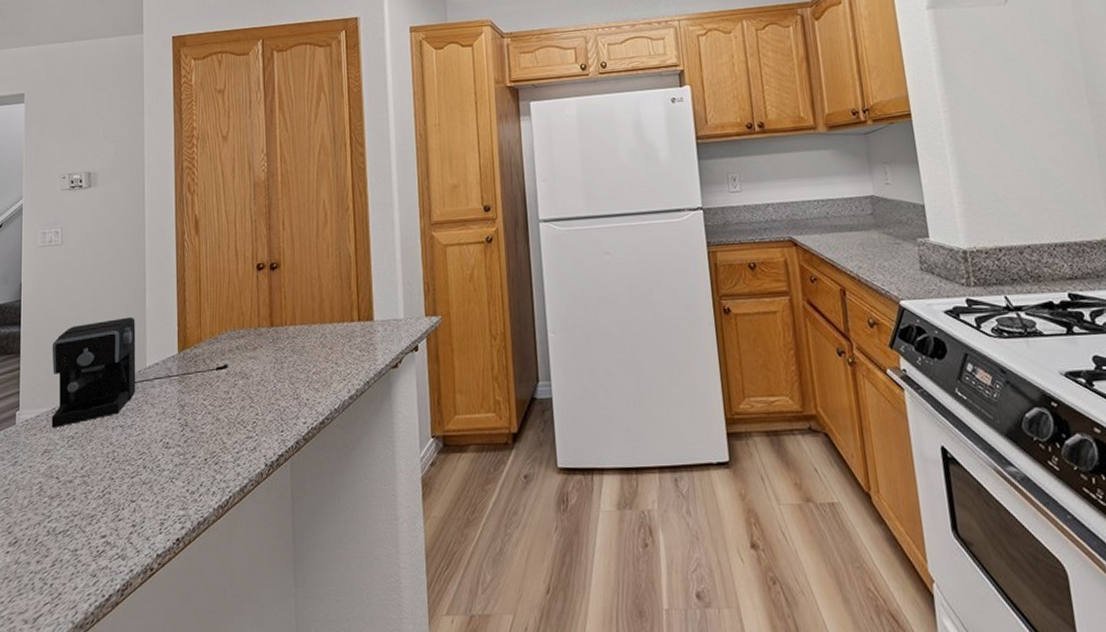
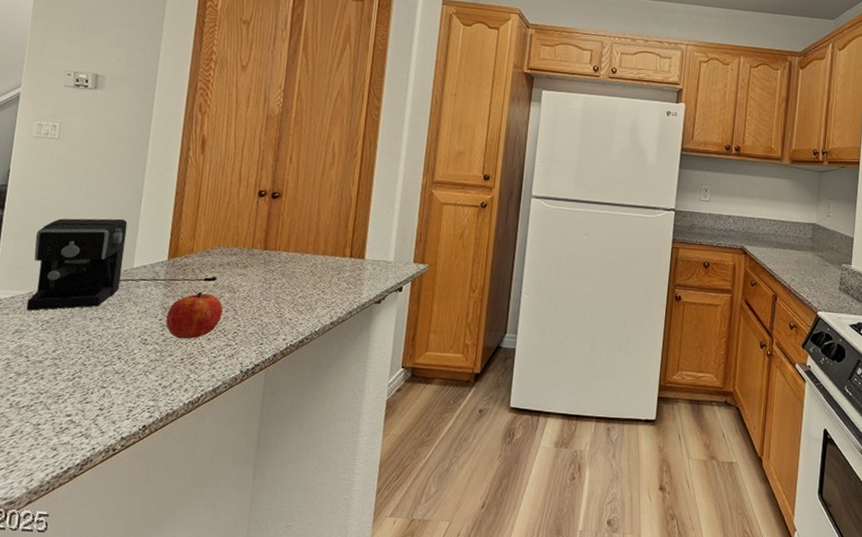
fruit: none [185,382,239,438] -> present [166,291,223,339]

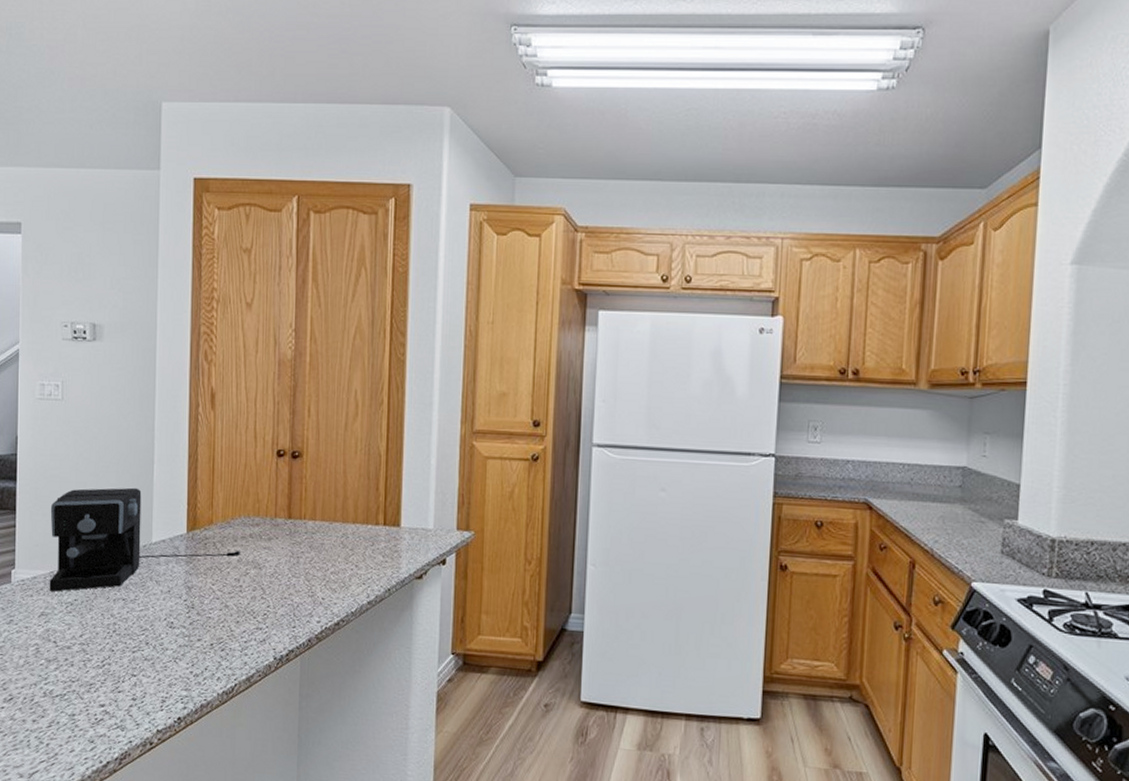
fruit: present [166,291,223,339] -> none [191,568,250,622]

